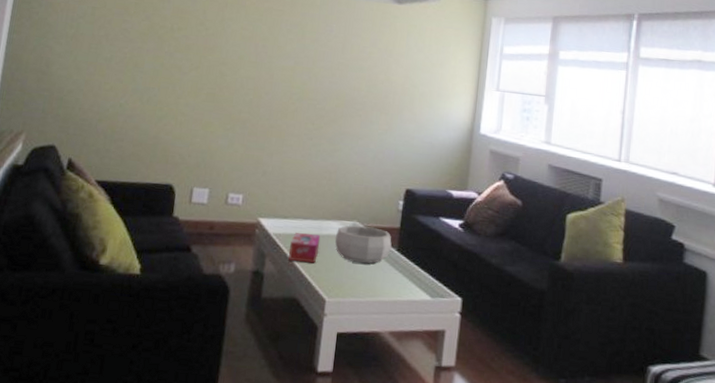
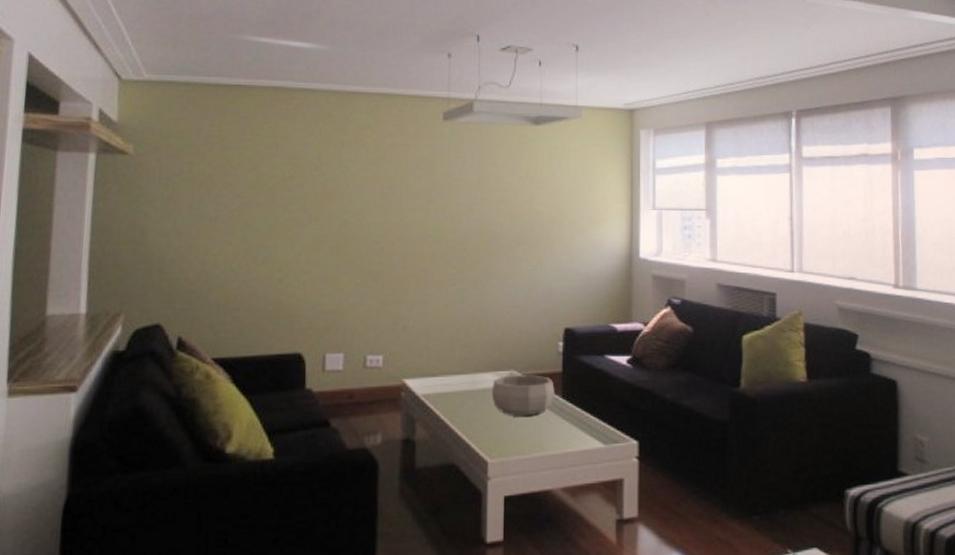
tissue box: present [289,233,321,264] -> none [442,390,475,423]

